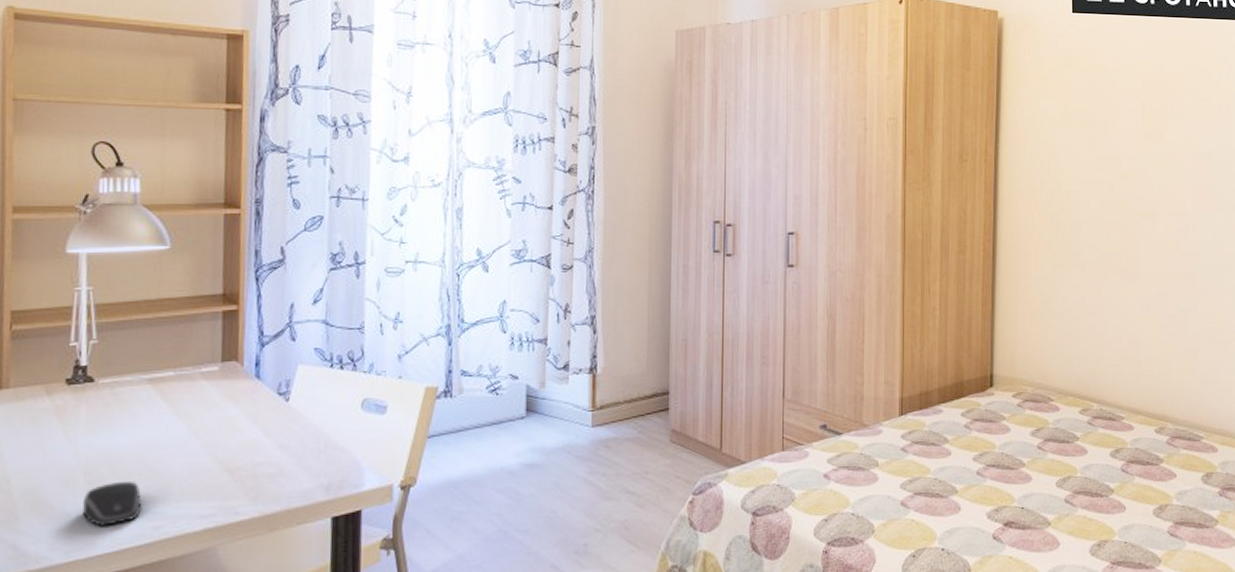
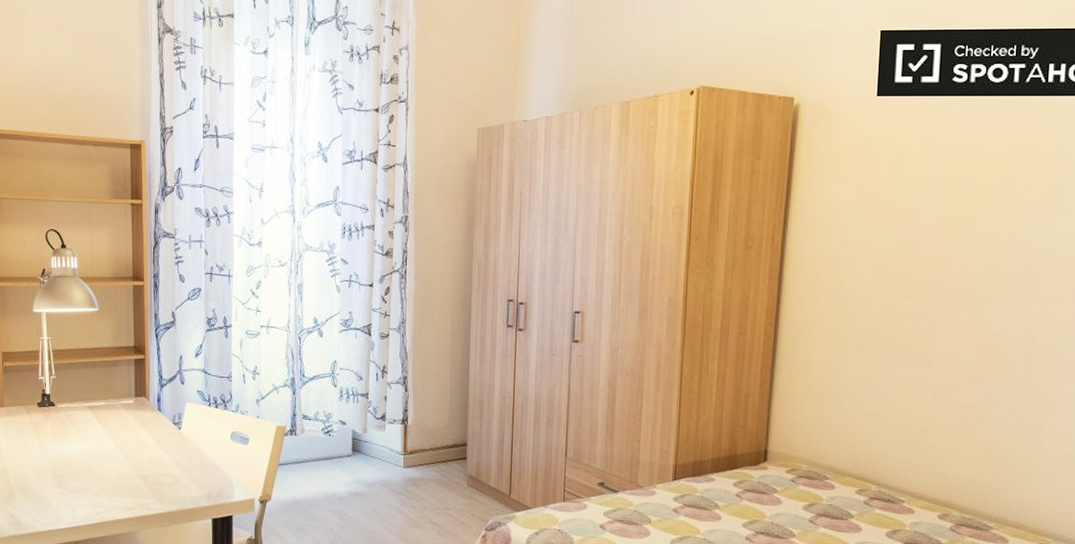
computer mouse: present [83,481,142,526] -> none [52,478,88,509]

